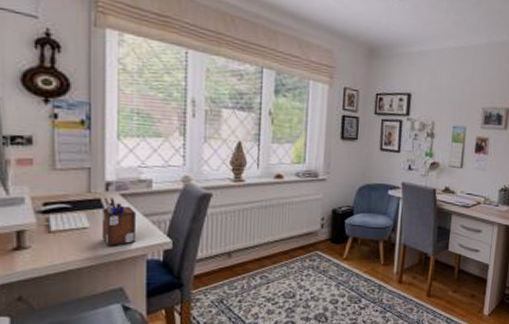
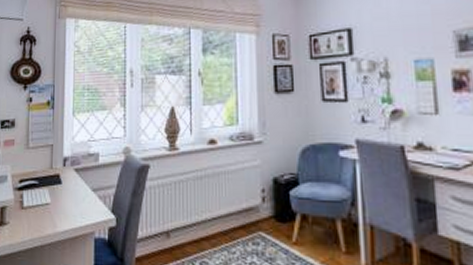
desk organizer: present [101,197,137,246] -> none [59,172,87,223]

